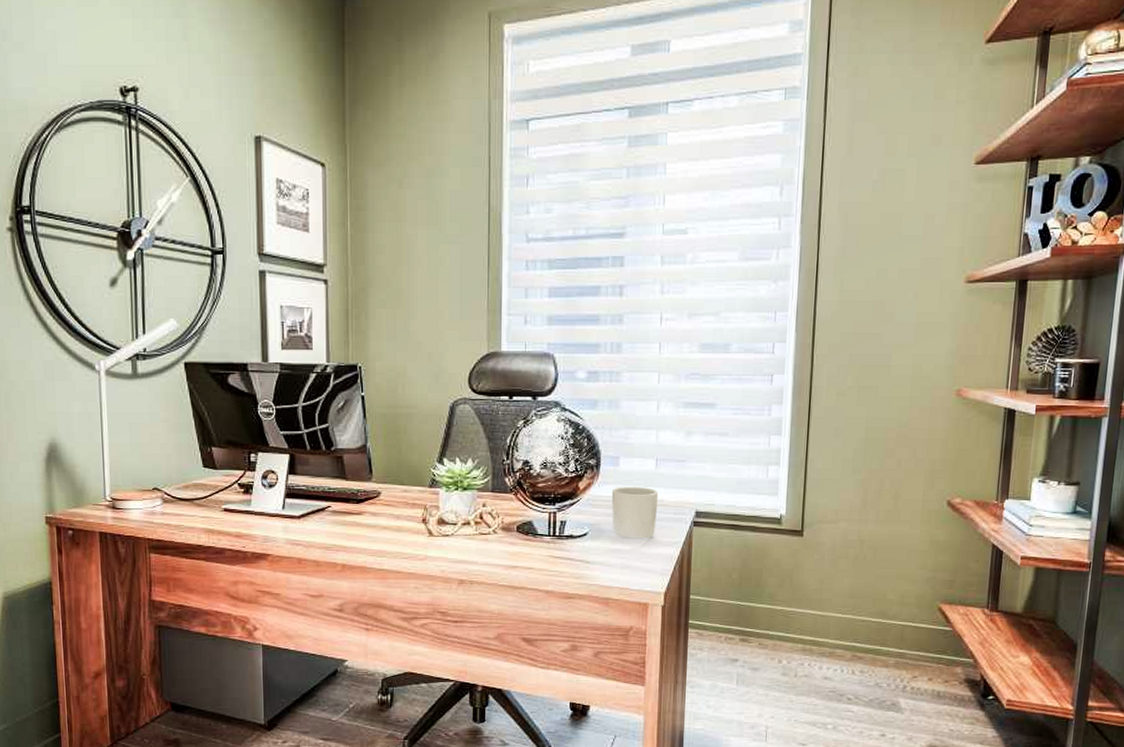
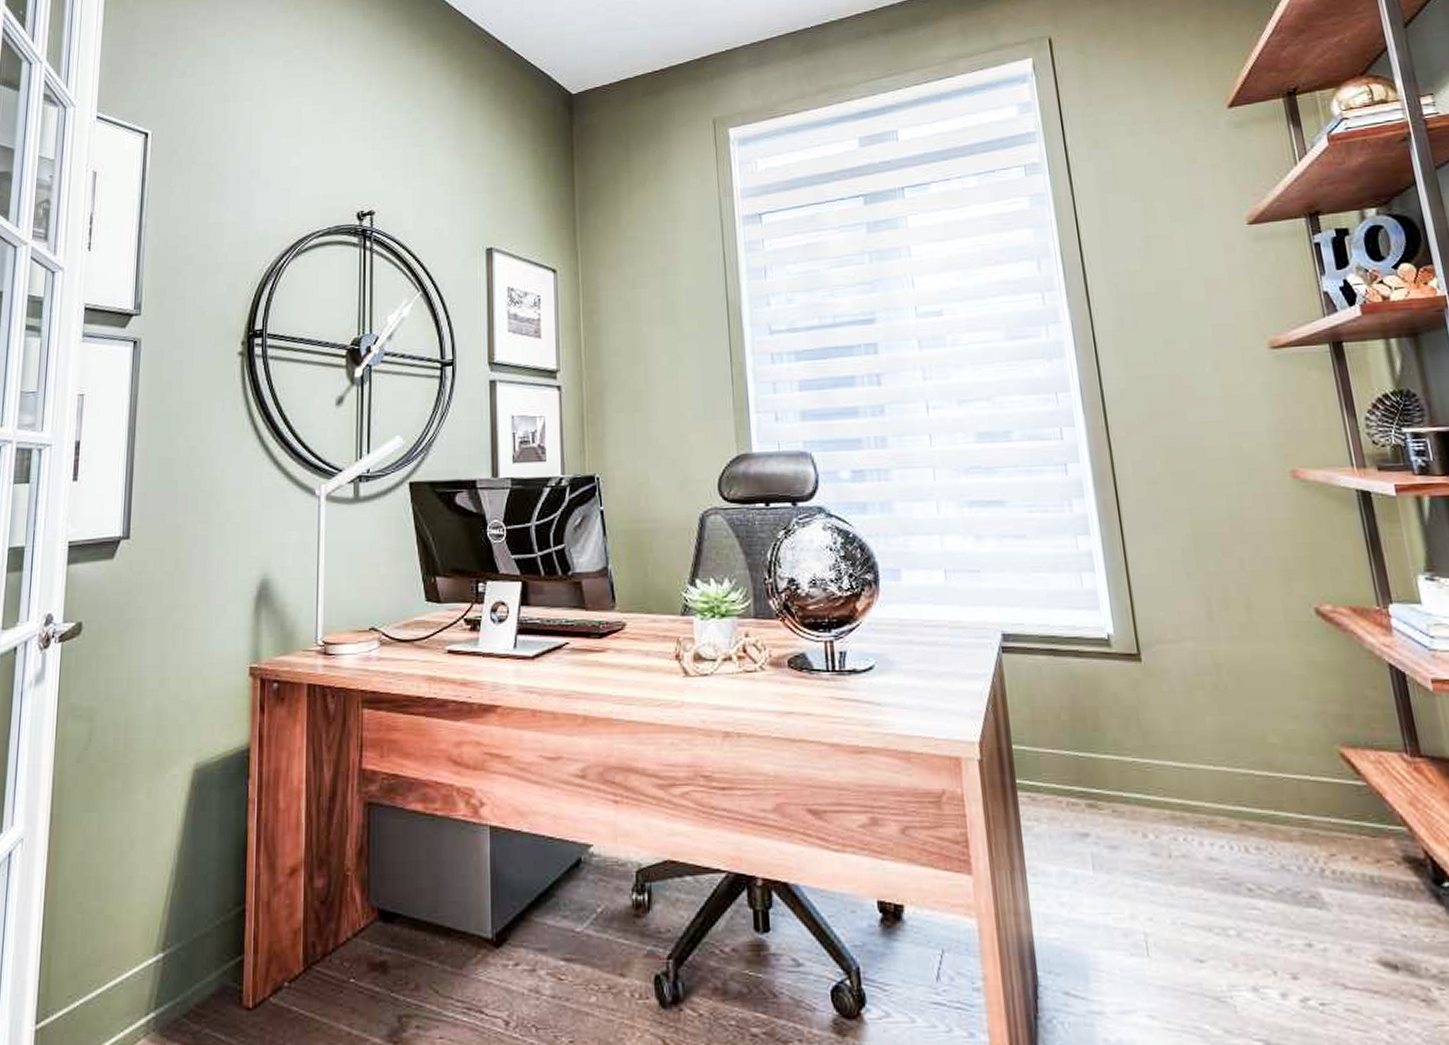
mug: present [612,486,659,539] -> none [897,604,957,672]

